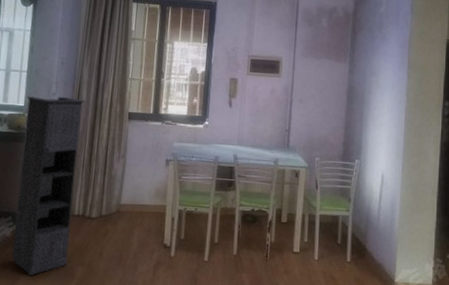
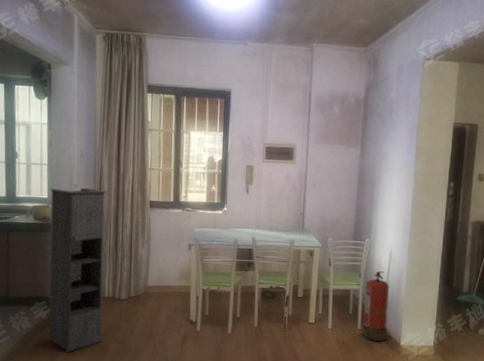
fire extinguisher: none [352,196,381,276] -> present [362,271,389,341]

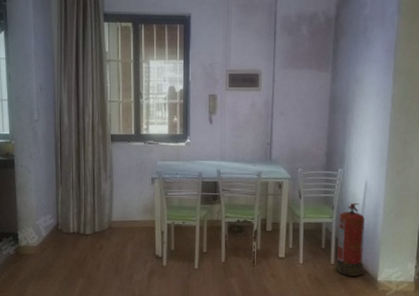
storage cabinet: present [49,187,106,352] -> none [11,122,68,287]

